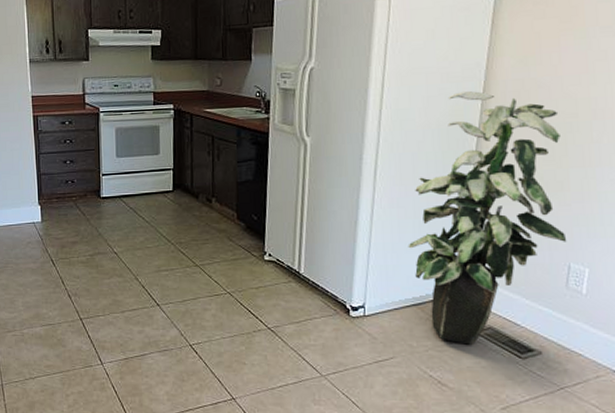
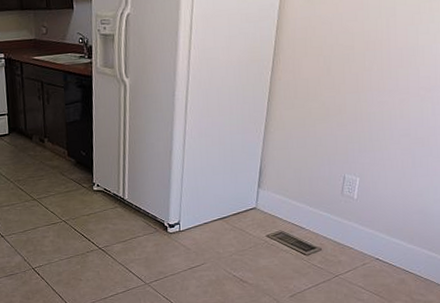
indoor plant: present [408,91,567,345] -> none [214,29,343,248]

